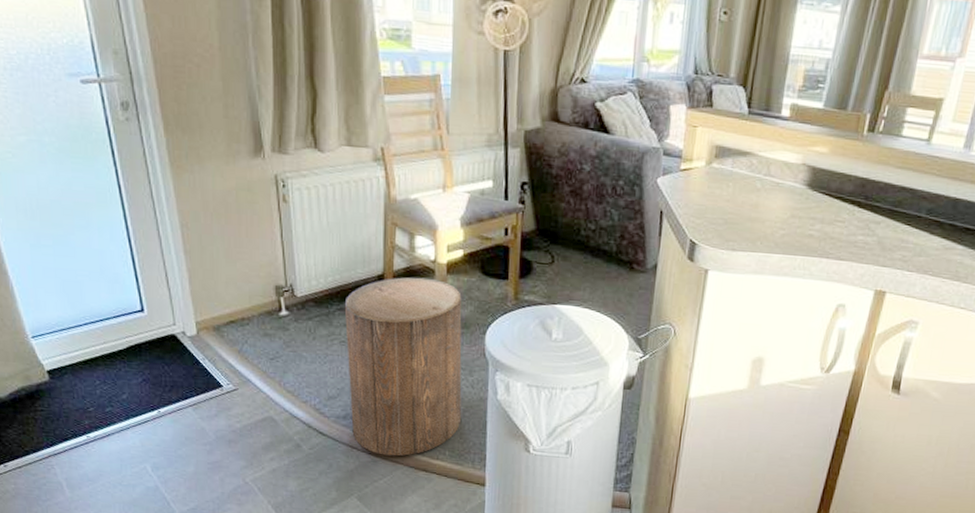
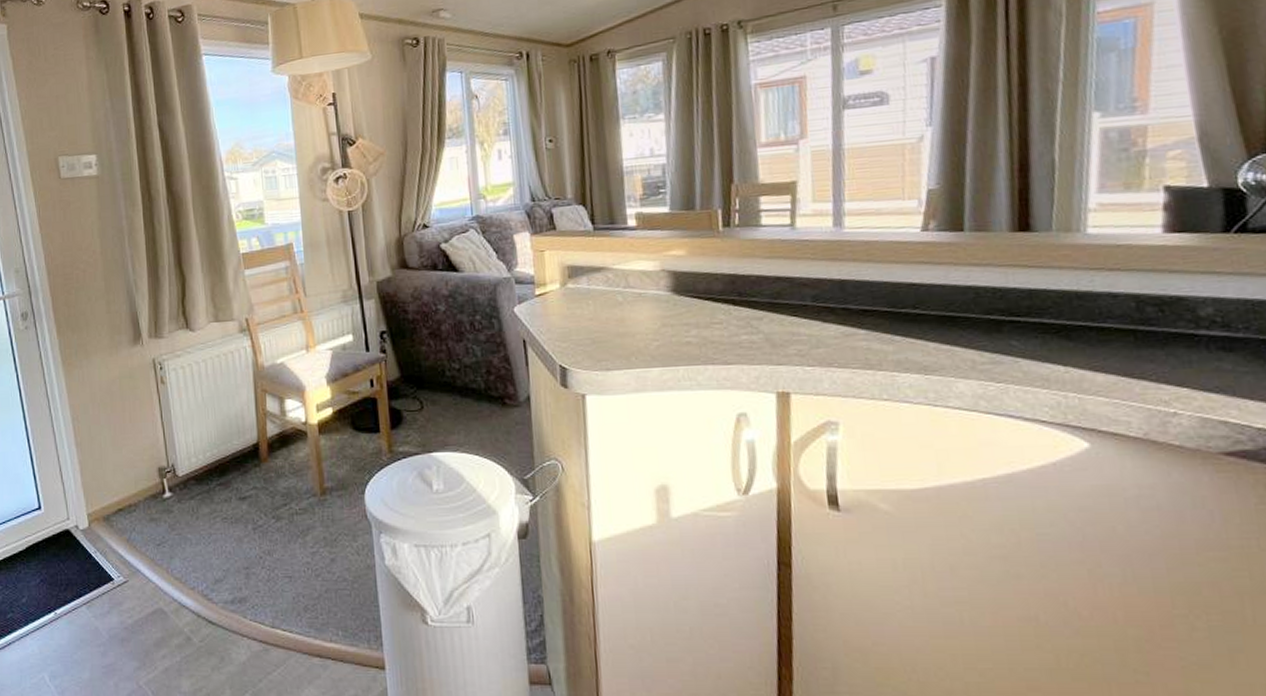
stool: present [344,276,462,457] -> none [223,441,351,642]

